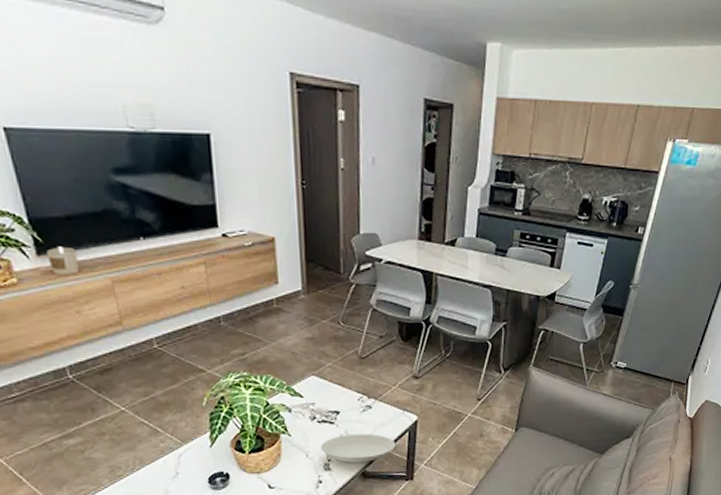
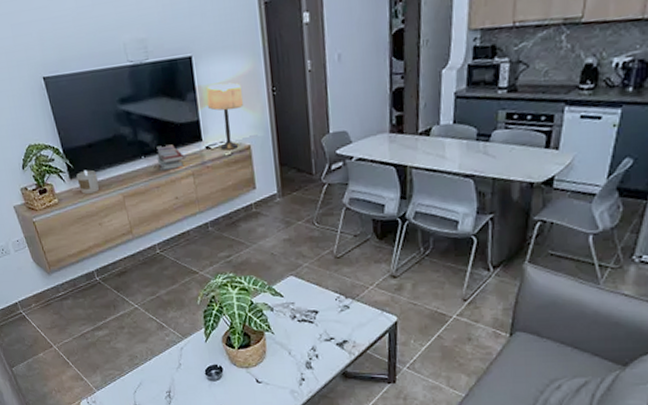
books: none [159,228,196,255] -> present [156,144,185,171]
table lamp: none [226,167,268,240] -> present [206,82,243,151]
bowl: present [320,433,396,463] -> none [301,333,376,363]

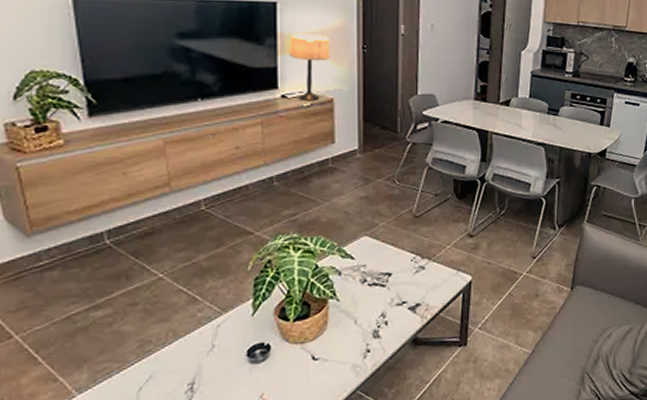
candle: present [76,169,100,195] -> none [99,108,132,138]
books: present [156,144,185,171] -> none [217,89,254,116]

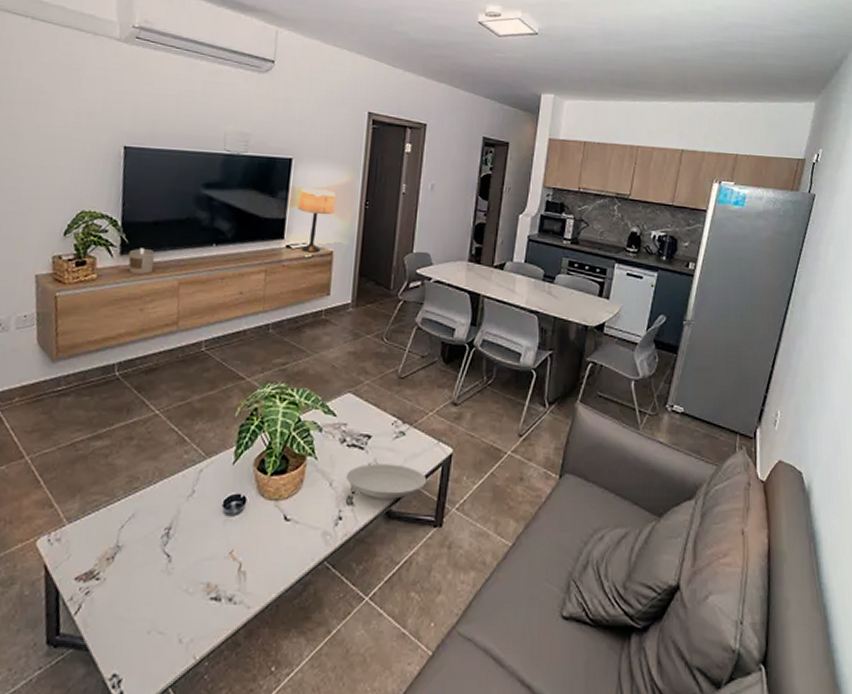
candle: none [99,108,132,138] -> present [128,248,155,275]
bowl: none [369,296,449,329] -> present [345,464,427,499]

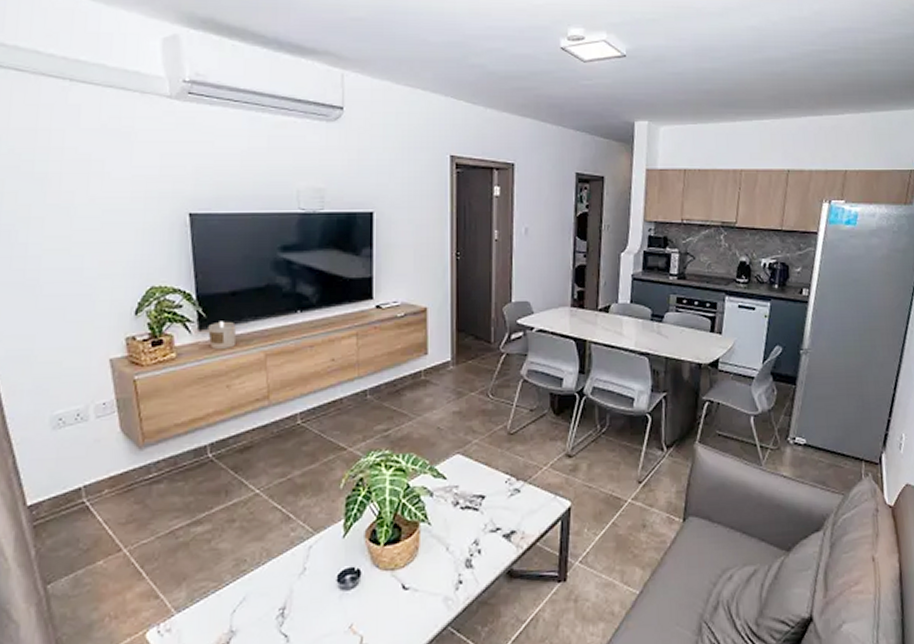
table lamp: present [297,187,335,253] -> none [383,241,423,311]
bowl: present [345,464,427,499] -> none [462,522,547,559]

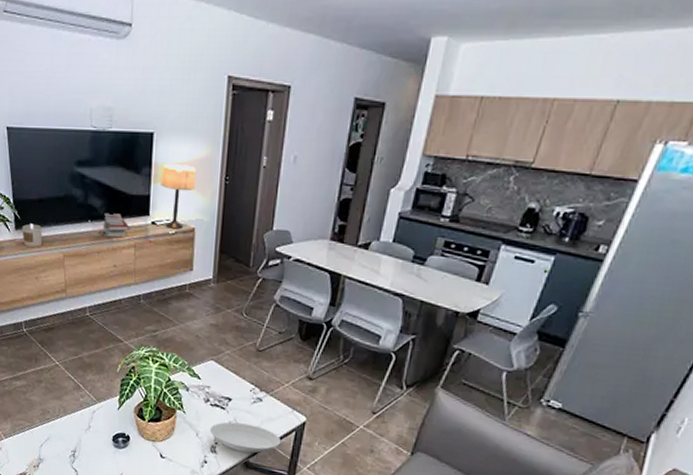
books: none [315,300,350,328] -> present [102,213,130,238]
table lamp: none [383,241,423,311] -> present [160,162,196,229]
bowl: none [462,522,547,559] -> present [209,422,282,454]

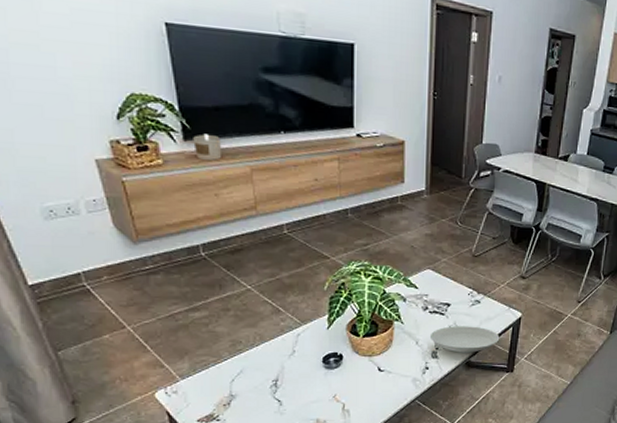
books: present [102,213,130,238] -> none [298,124,332,151]
table lamp: present [160,162,196,229] -> none [364,75,402,142]

